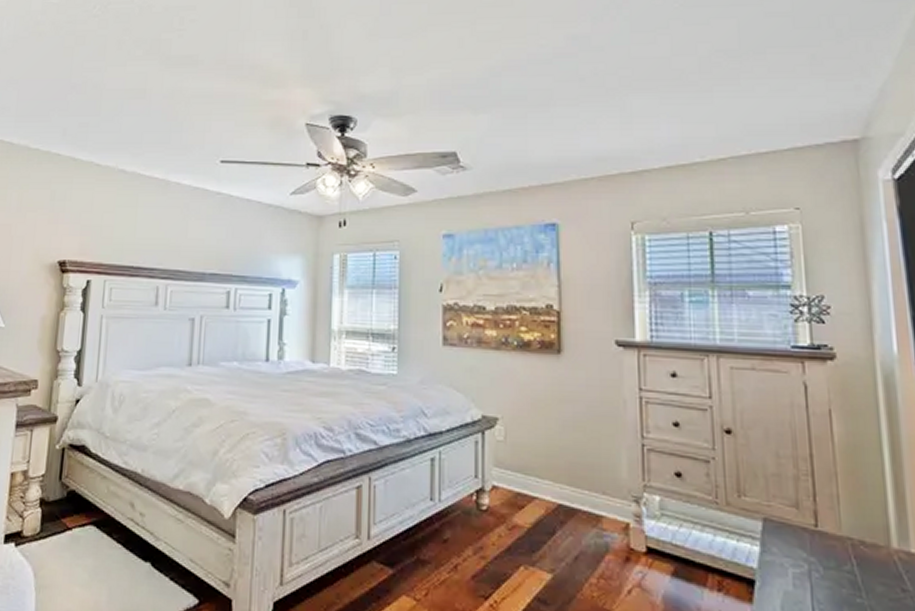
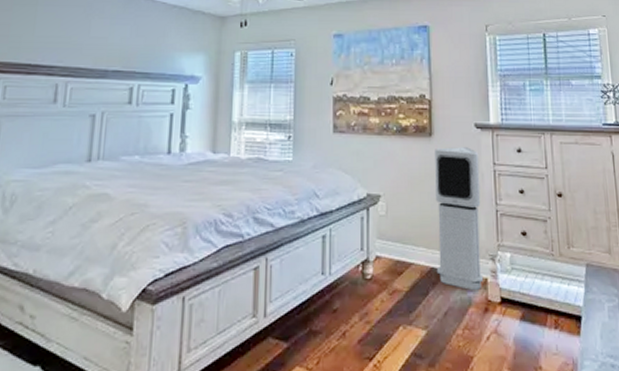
air purifier: none [563,367,625,537] -> present [434,147,484,291]

